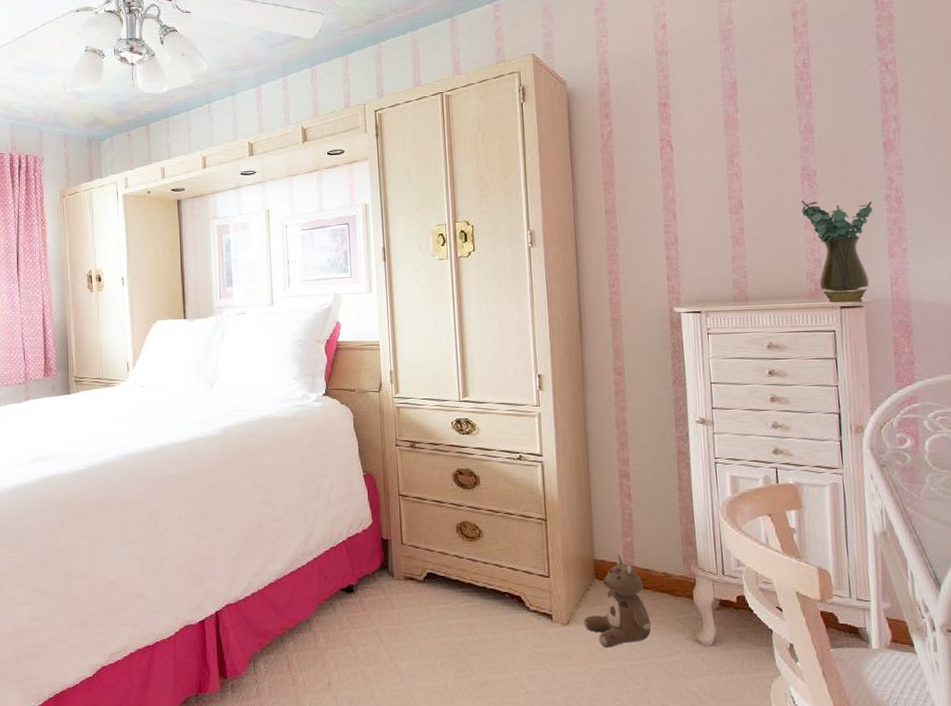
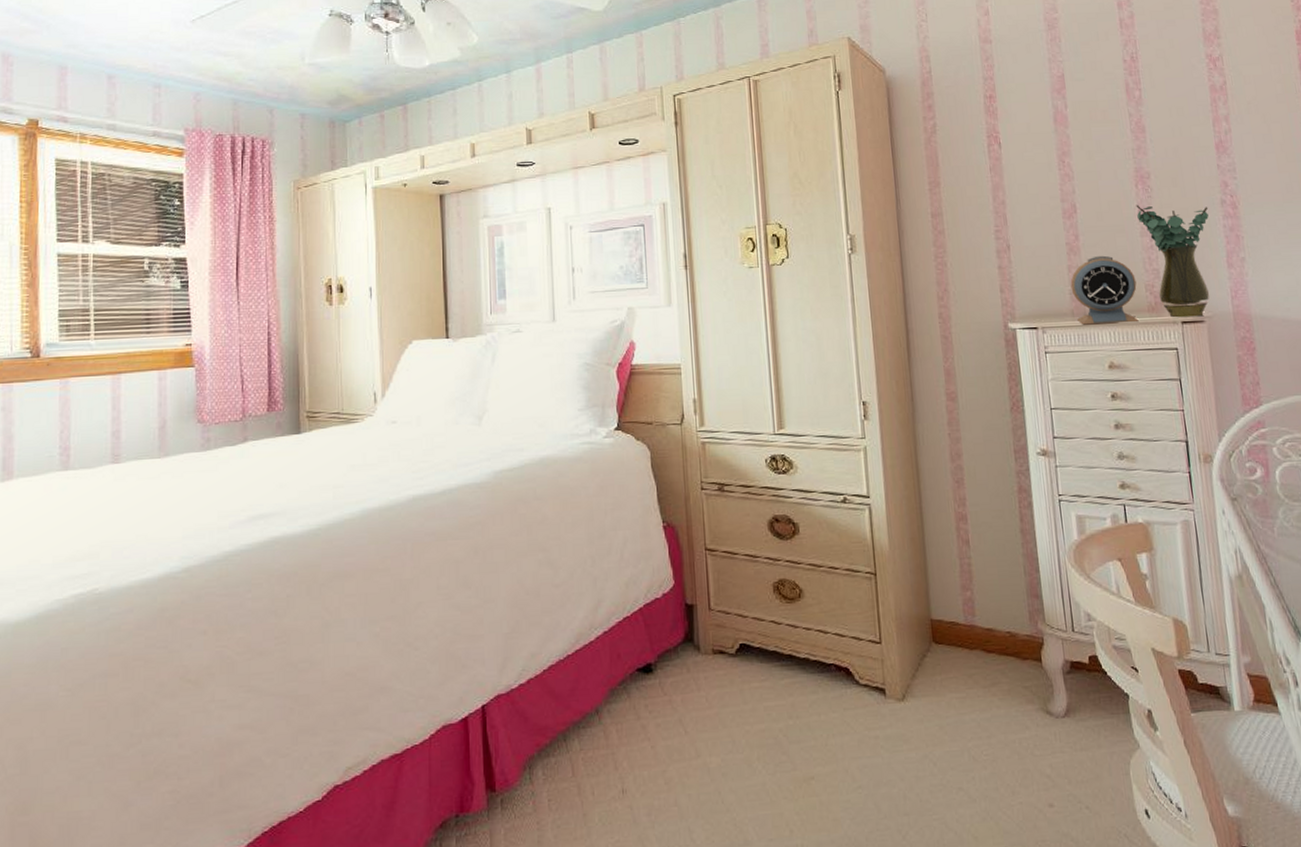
stuffed bear: present [583,554,652,648] -> none [921,612,997,726]
alarm clock: none [734,247,799,309] -> present [1070,255,1139,325]

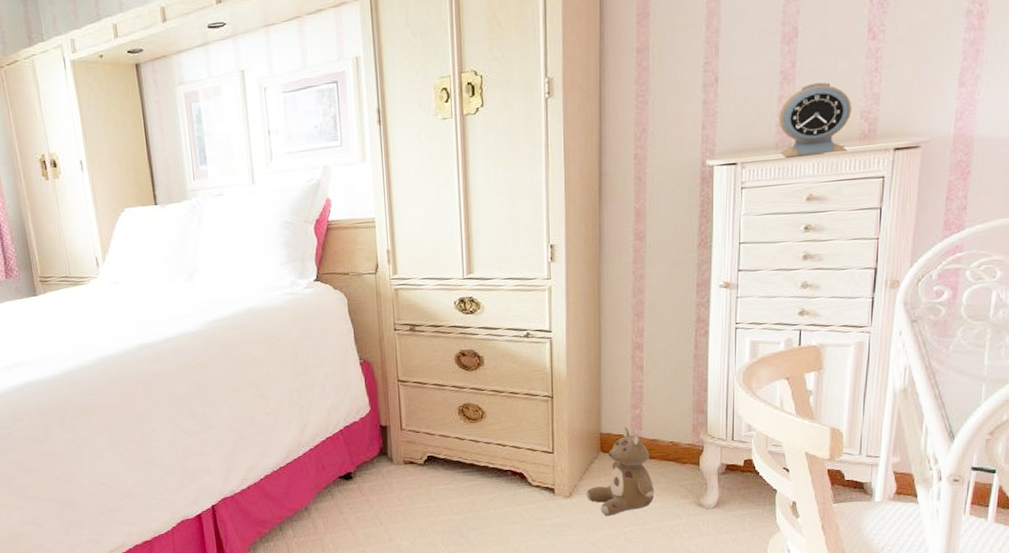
stuffed bear: none [921,612,997,726] -> present [586,427,655,516]
vase: present [1136,204,1210,318] -> none [866,19,950,145]

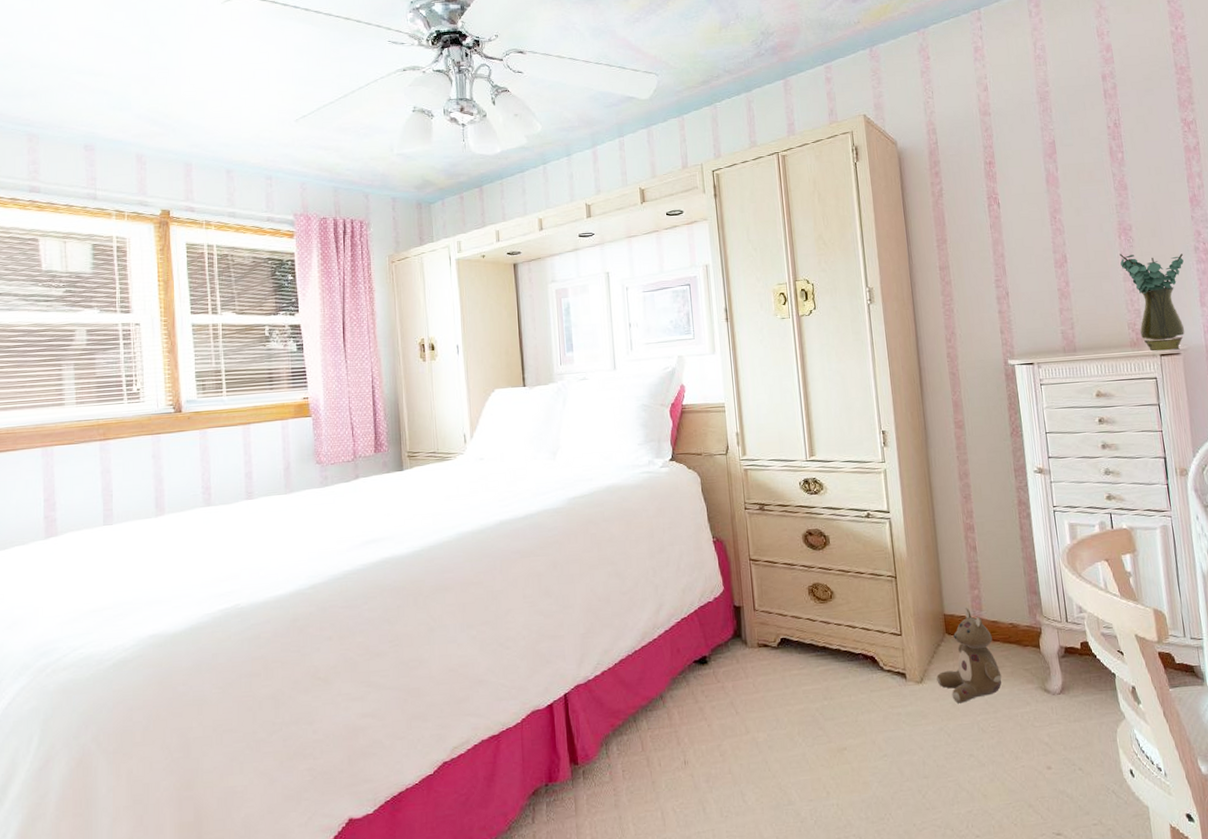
alarm clock: present [779,82,852,158] -> none [1062,298,1123,360]
vase: none [866,19,950,145] -> present [1119,253,1185,351]

